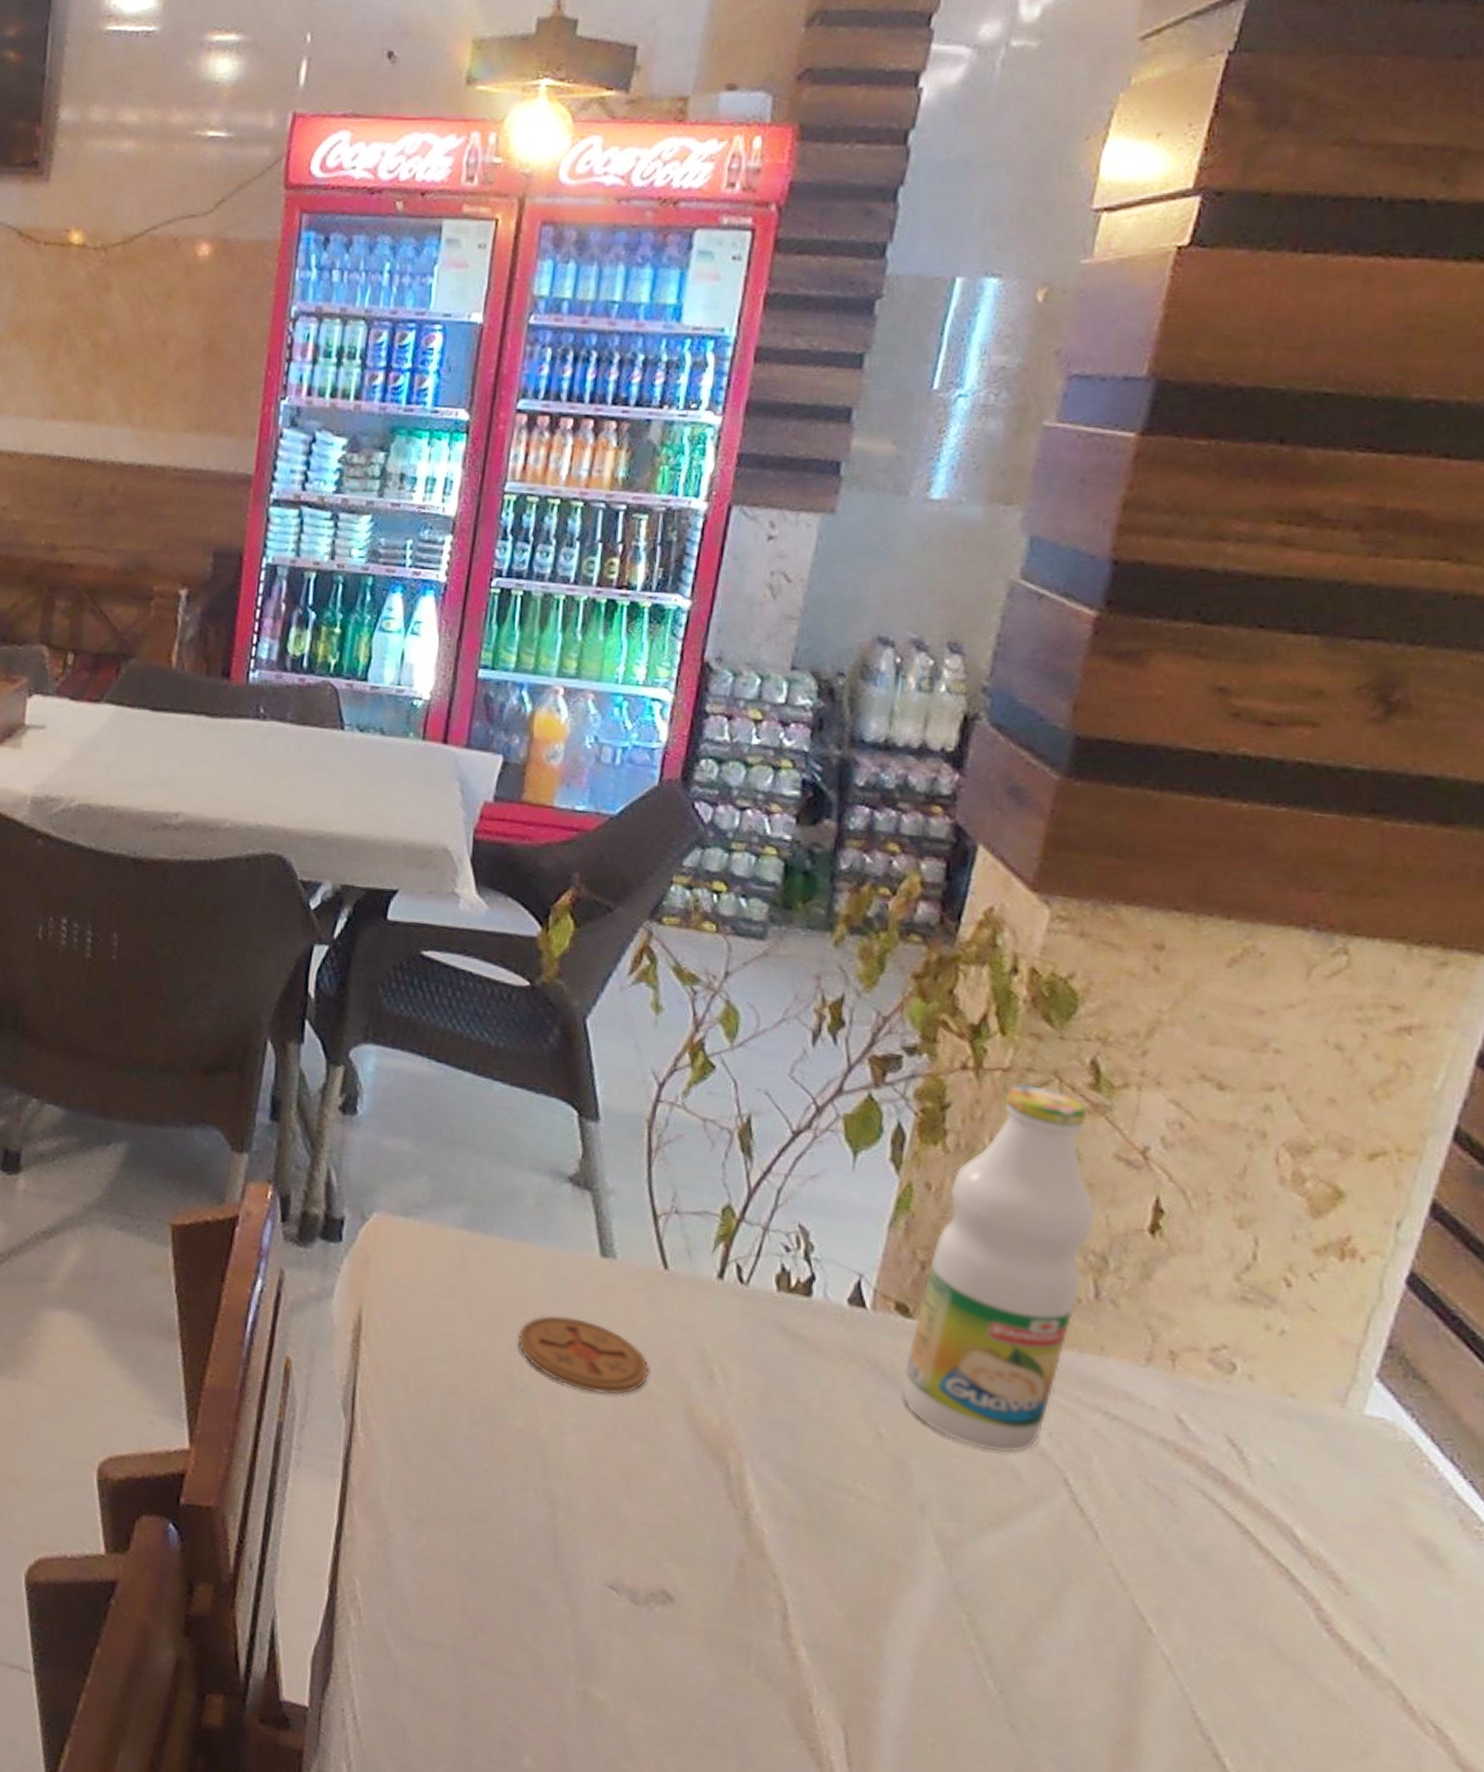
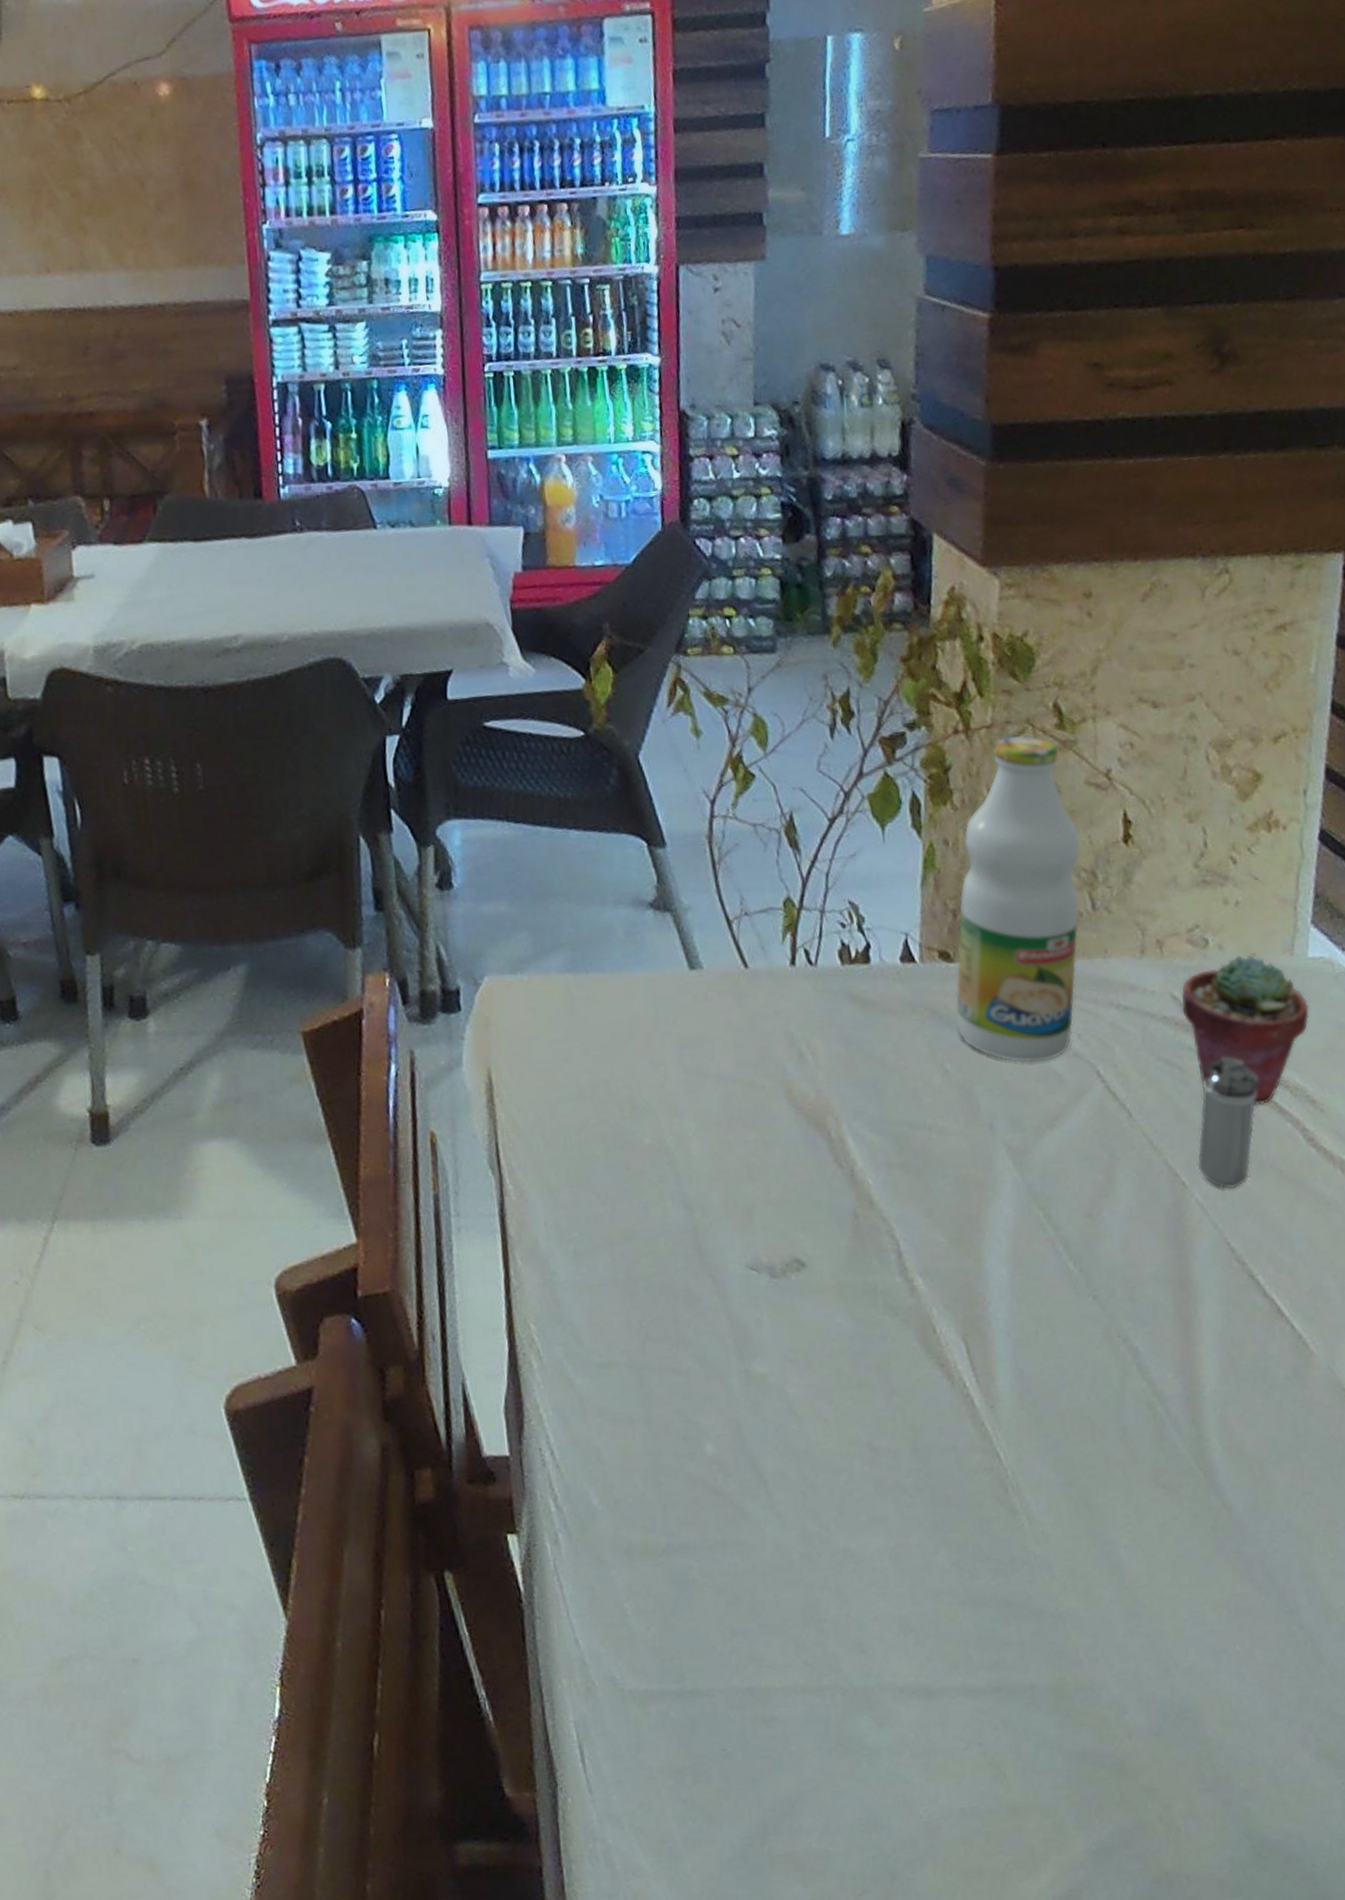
coaster: present [518,1315,649,1395] -> none [631,1030,749,1096]
shaker: none [1170,1501,1271,1653] -> present [1197,1056,1260,1189]
potted succulent: none [1187,1391,1355,1568] -> present [1181,954,1310,1106]

